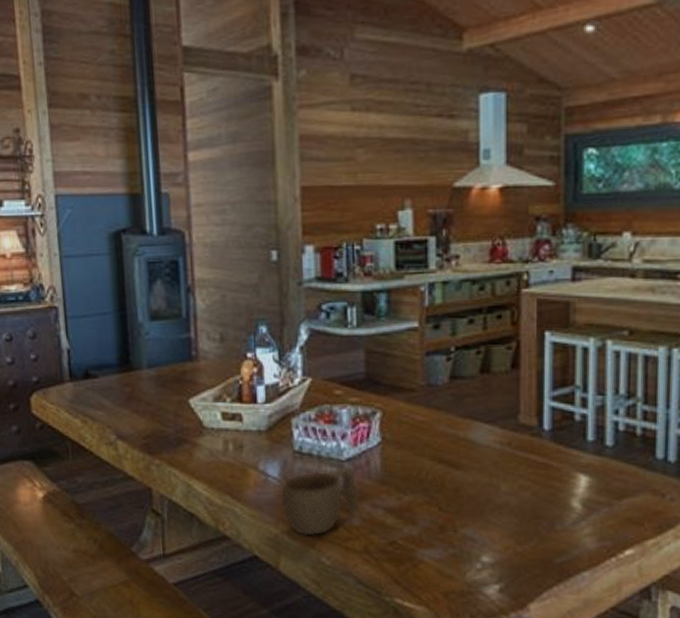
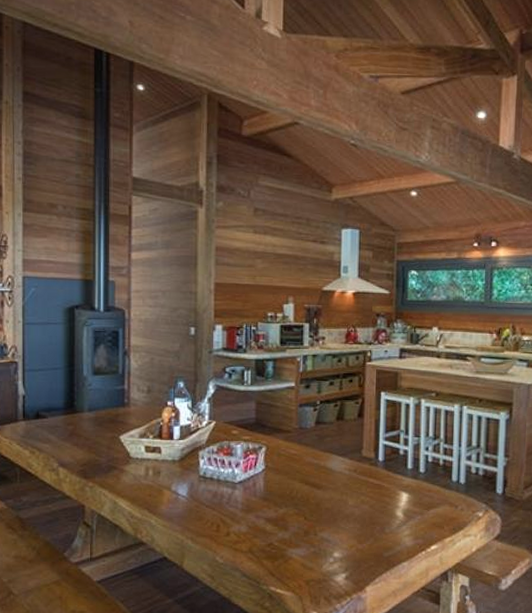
cup: present [280,466,360,536] -> none [187,487,247,541]

